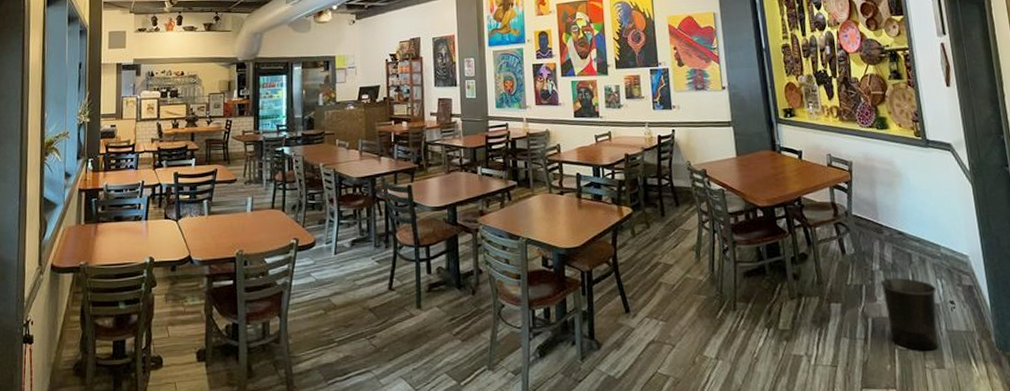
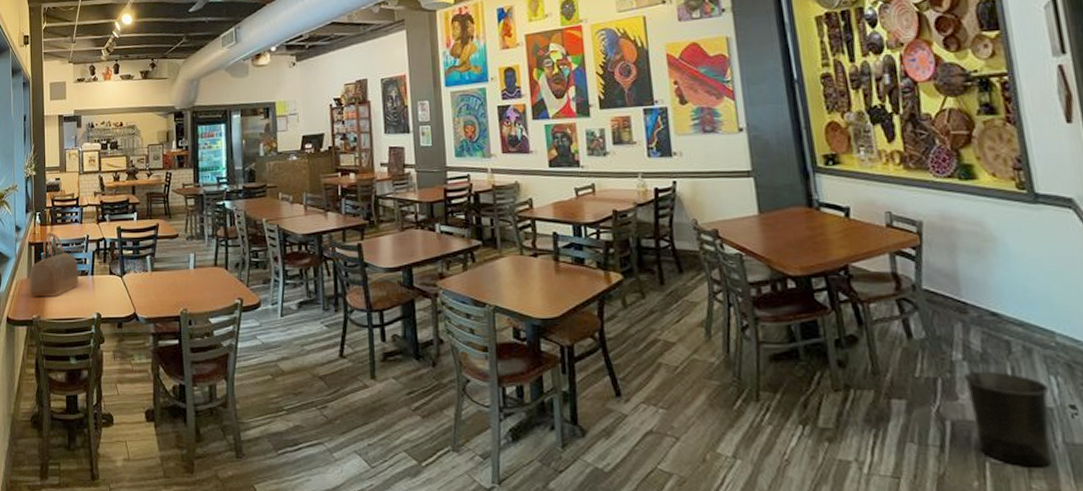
handbag: none [77,179,132,242] -> present [29,232,79,296]

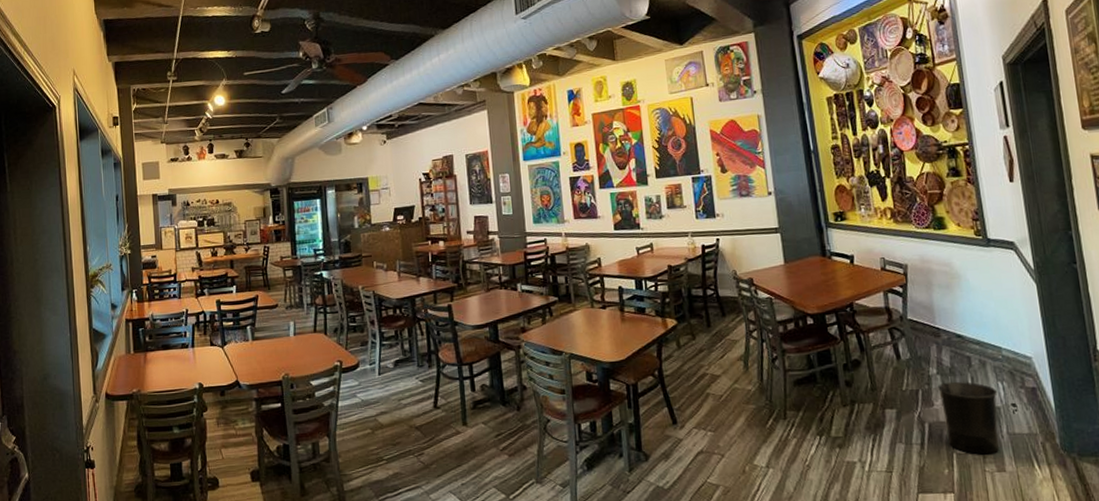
handbag: present [29,232,79,296] -> none [127,308,180,371]

